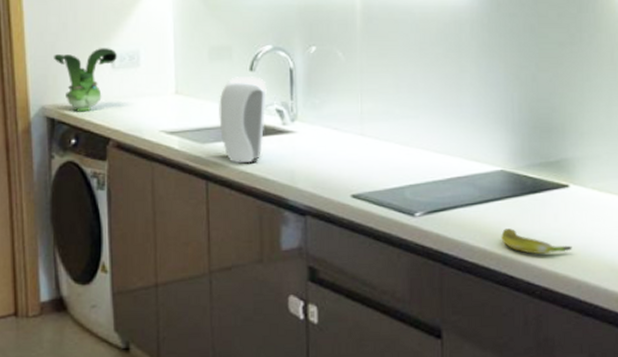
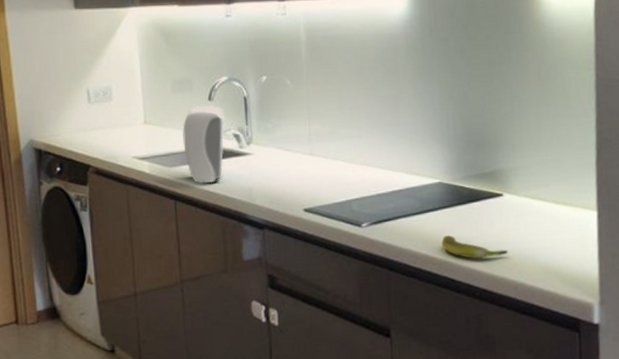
toy figurine: present [54,48,118,112] -> none [38,85,93,143]

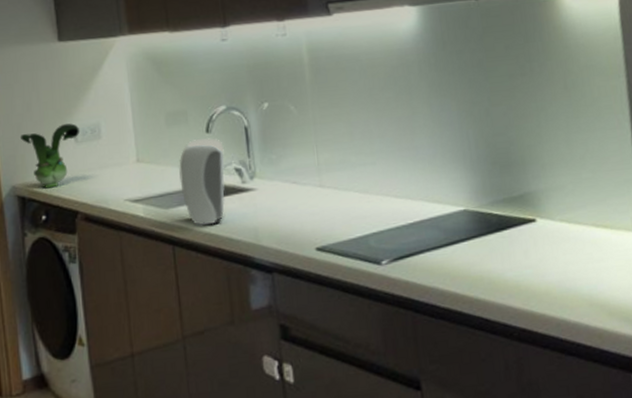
toy figurine: none [38,85,93,143] -> present [21,123,80,189]
banana: present [441,235,508,259] -> none [471,269,547,294]

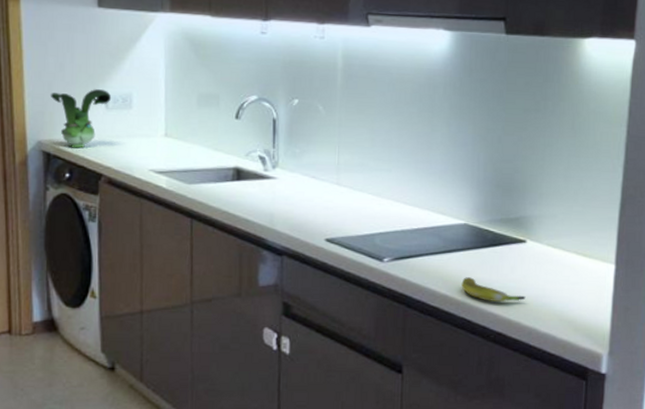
soap dispenser: present [179,137,226,226] -> none [205,123,251,205]
banana: none [471,269,547,294] -> present [461,277,526,303]

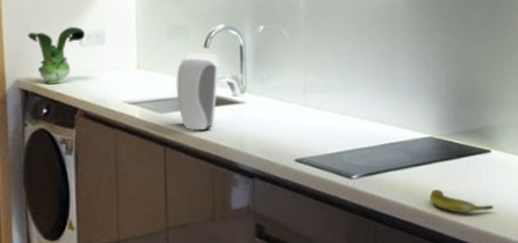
soap dispenser: none [205,123,251,205] -> present [176,52,219,131]

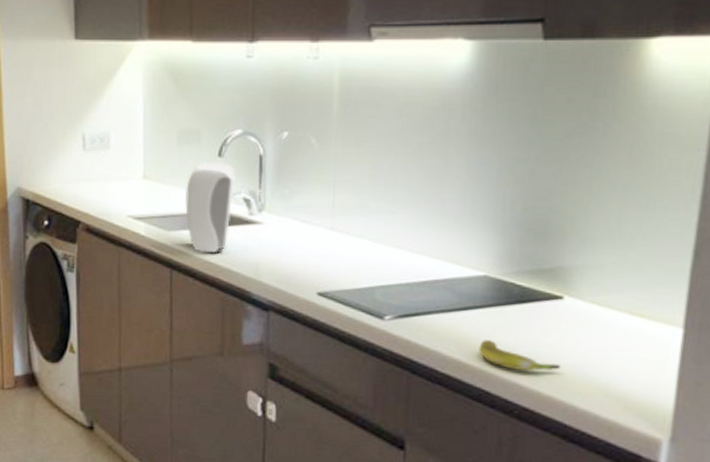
toy figurine: present [28,27,86,85] -> none [29,129,89,194]

